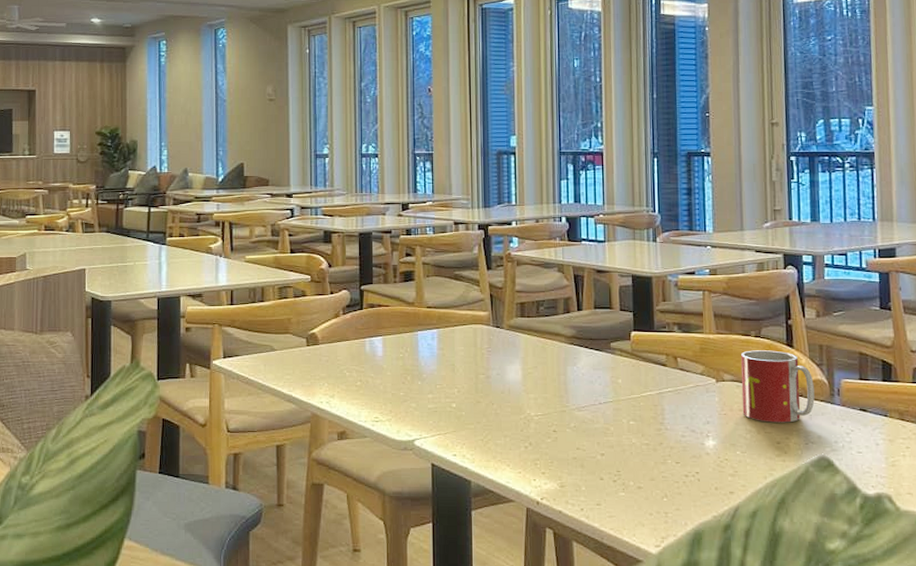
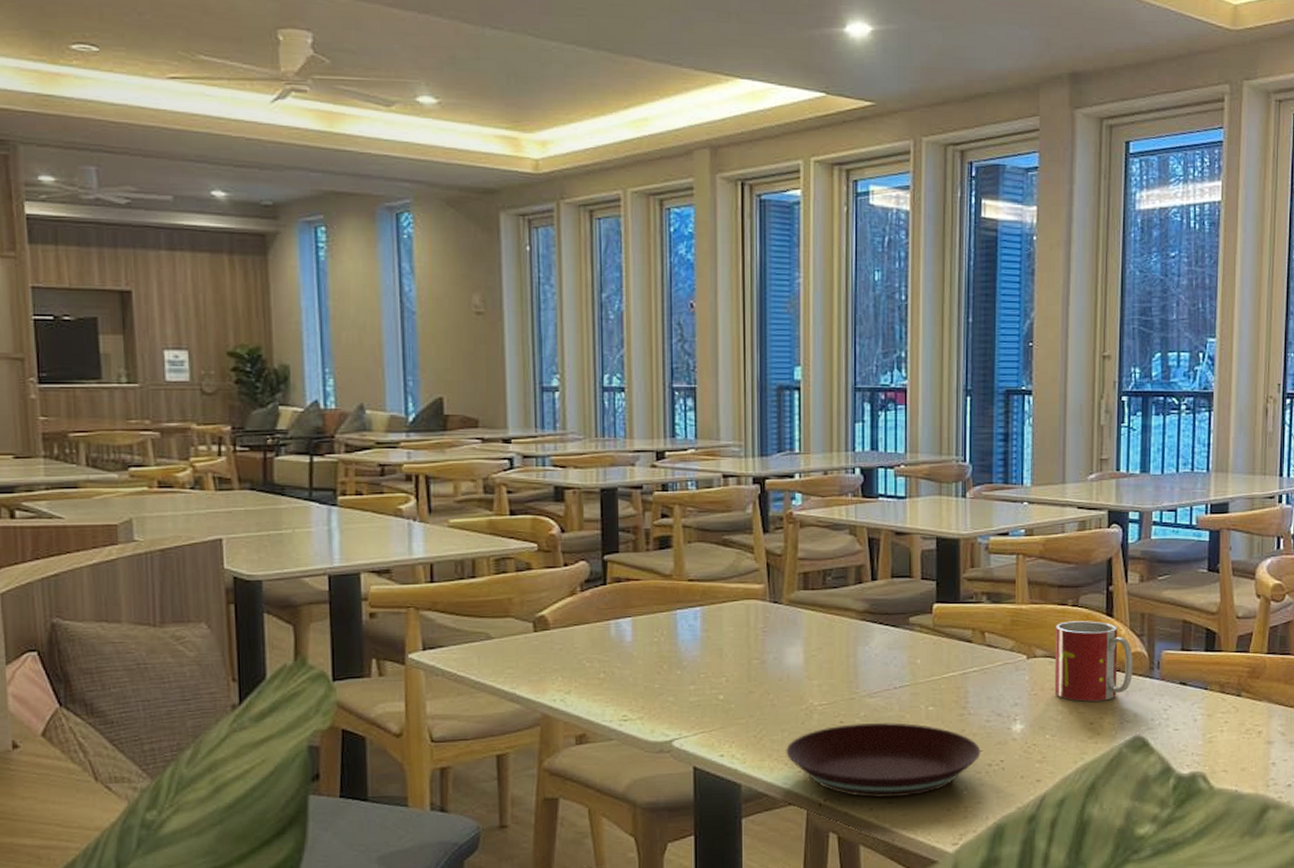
plate: none [508,432,678,501] -> present [786,722,981,798]

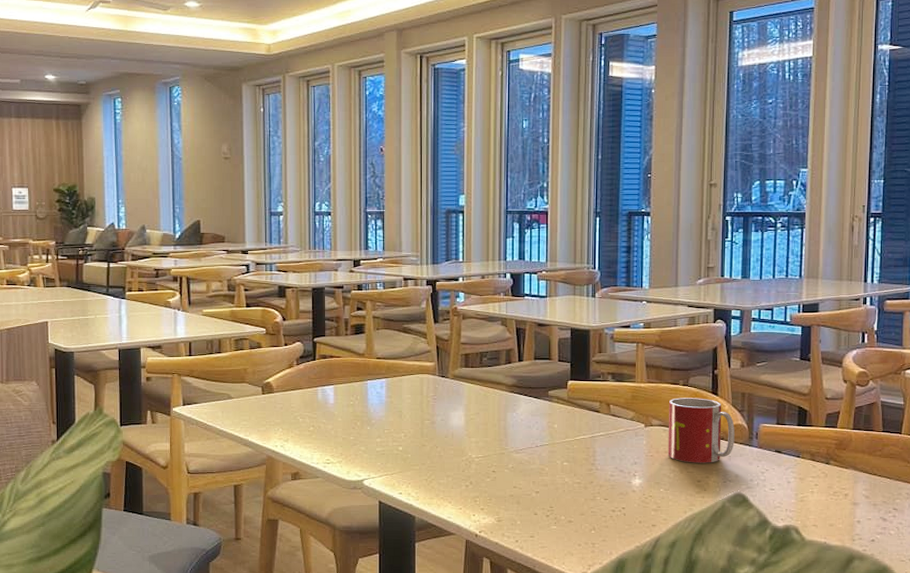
plate: present [786,722,981,798] -> none [450,472,606,533]

